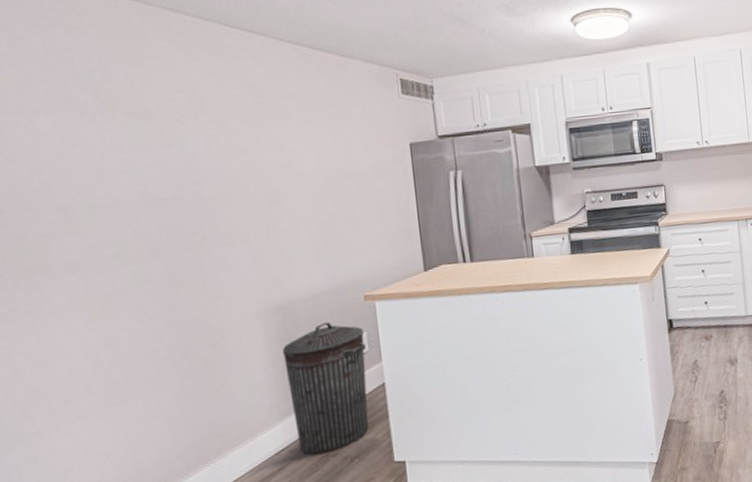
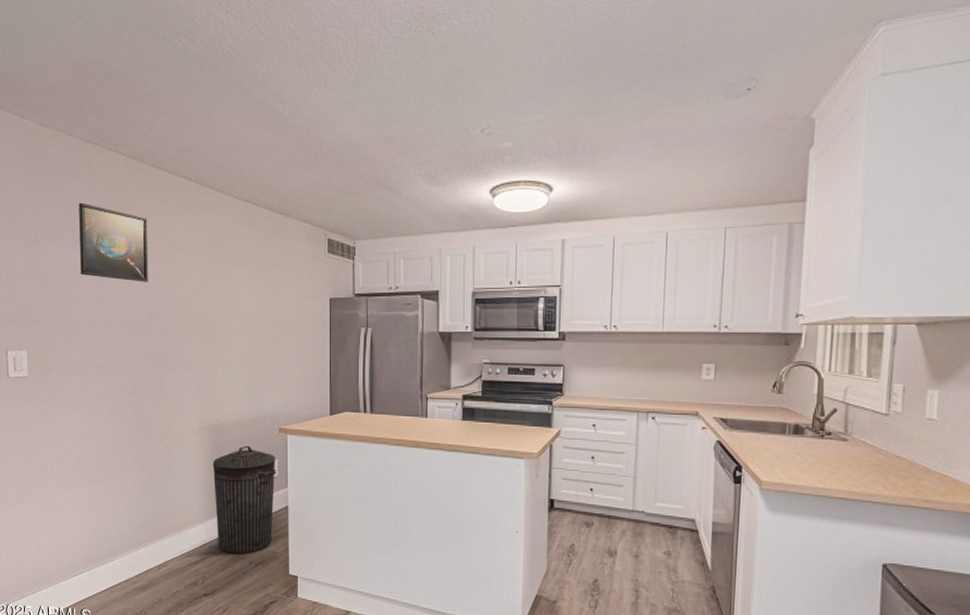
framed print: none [61,57,172,148] -> present [79,202,149,282]

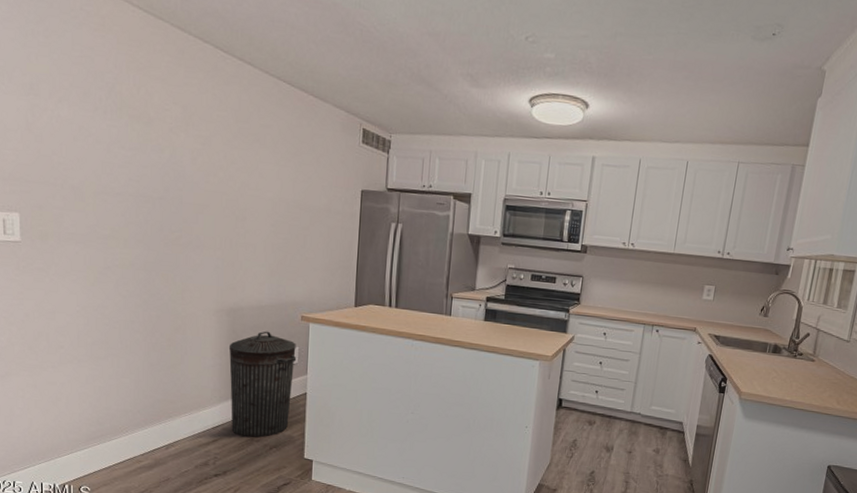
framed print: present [79,202,149,282] -> none [84,55,166,153]

